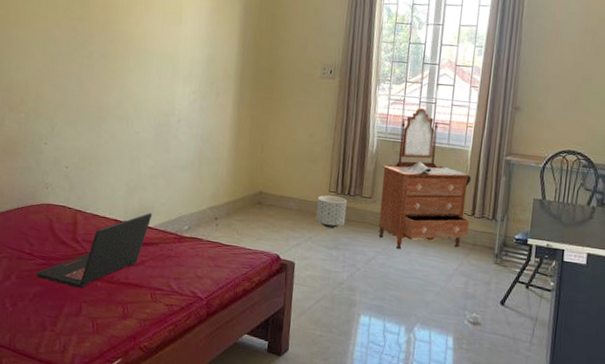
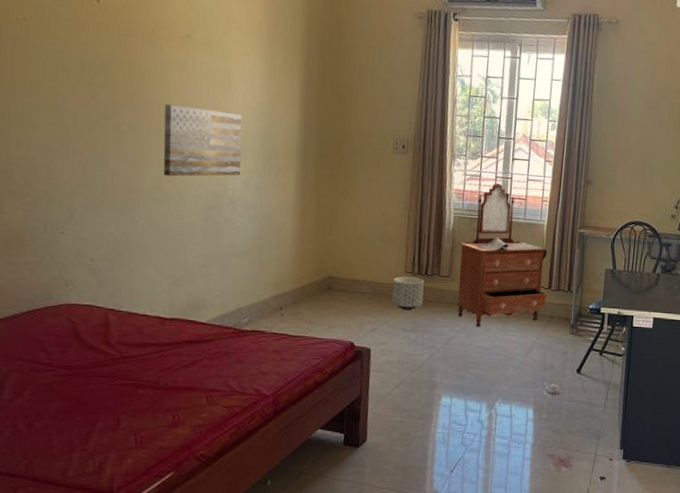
laptop: present [36,212,153,288] -> none [58,306,205,398]
wall art: none [124,34,190,98] -> present [163,104,243,177]

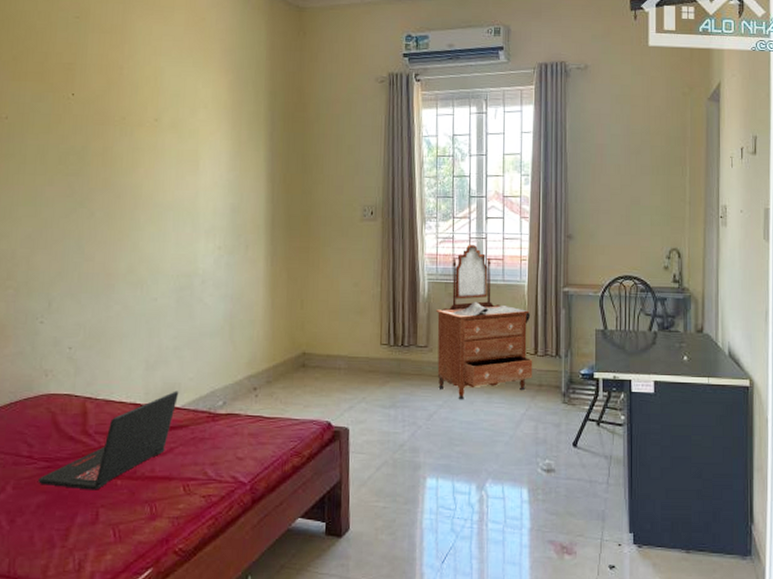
laptop: none [58,306,205,398] -> present [38,391,179,490]
wall art: present [163,104,243,177] -> none [135,188,211,259]
planter: present [392,276,424,310] -> none [368,349,402,384]

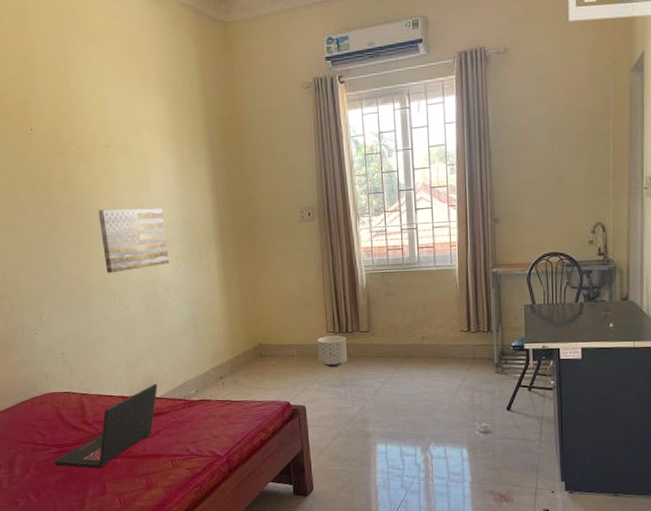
wall art: none [135,188,211,259] -> present [98,208,169,273]
planter: none [368,349,402,384] -> present [316,336,348,367]
dresser: present [435,244,533,400] -> none [374,235,467,376]

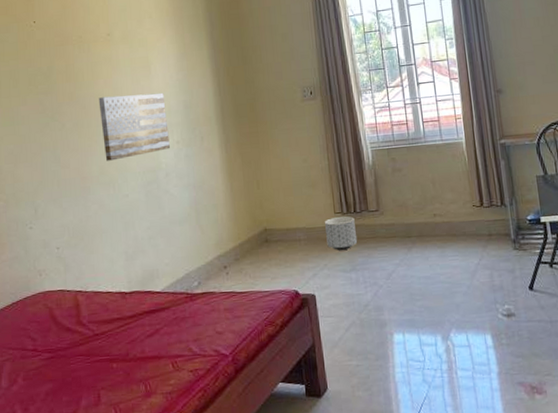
laptop: present [54,383,158,468] -> none [44,276,158,375]

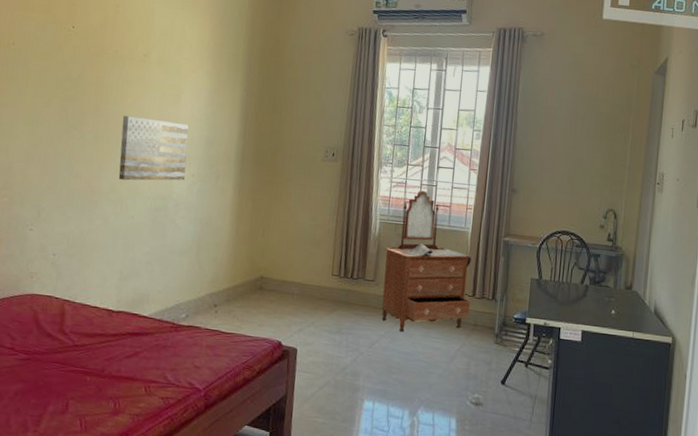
planter: present [324,216,358,250] -> none [318,279,350,312]
dresser: none [381,109,482,257] -> present [381,190,471,333]

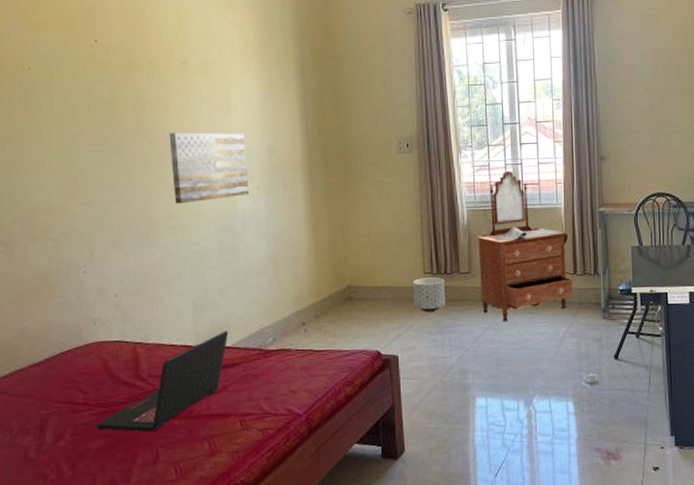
laptop: none [18,301,148,384] -> present [96,330,229,432]
planter: none [318,279,350,312] -> present [412,277,446,312]

